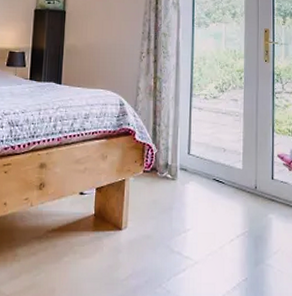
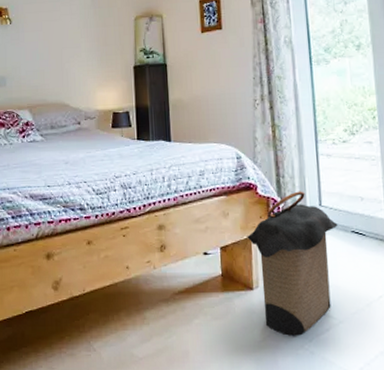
laundry hamper: none [120,139,202,276] -> present [246,191,338,337]

